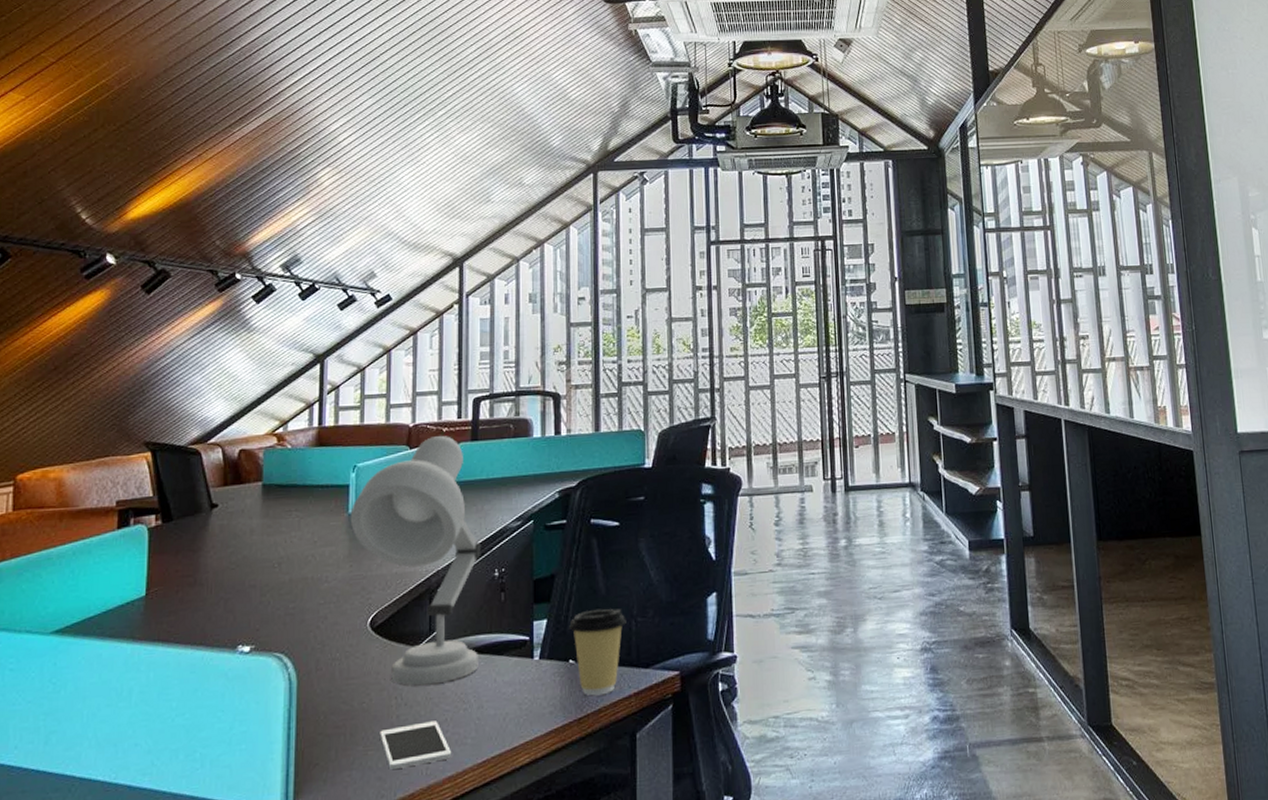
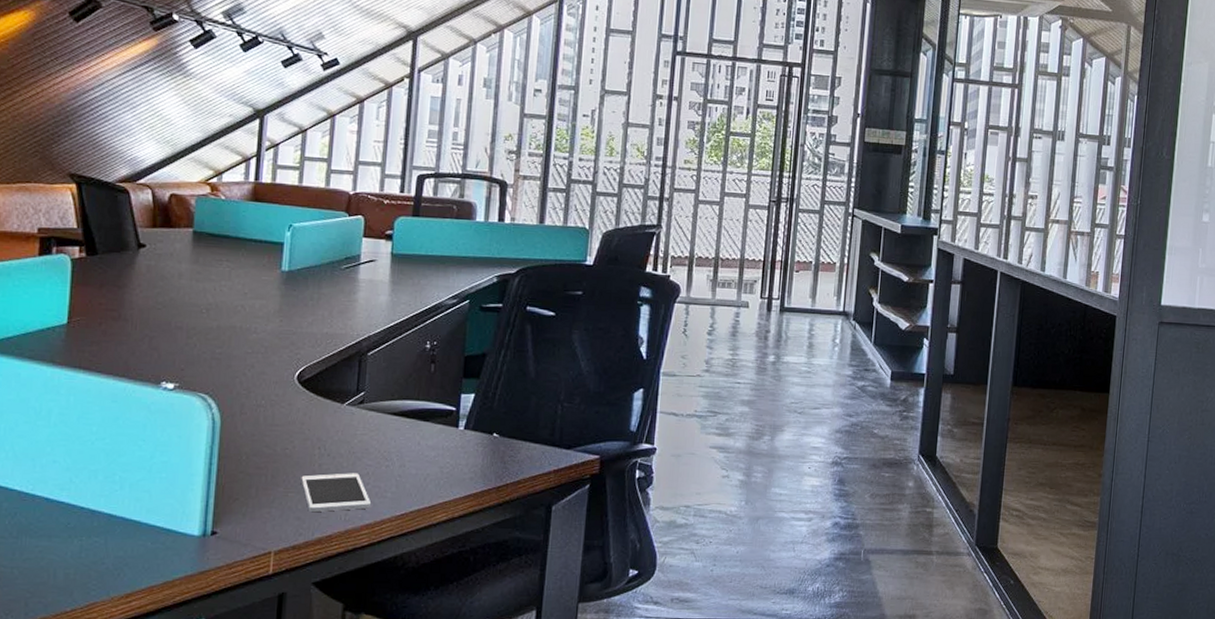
desk lamp: present [350,436,482,686] -> none [282,207,415,440]
coffee cup: present [569,608,626,696] -> none [496,390,553,469]

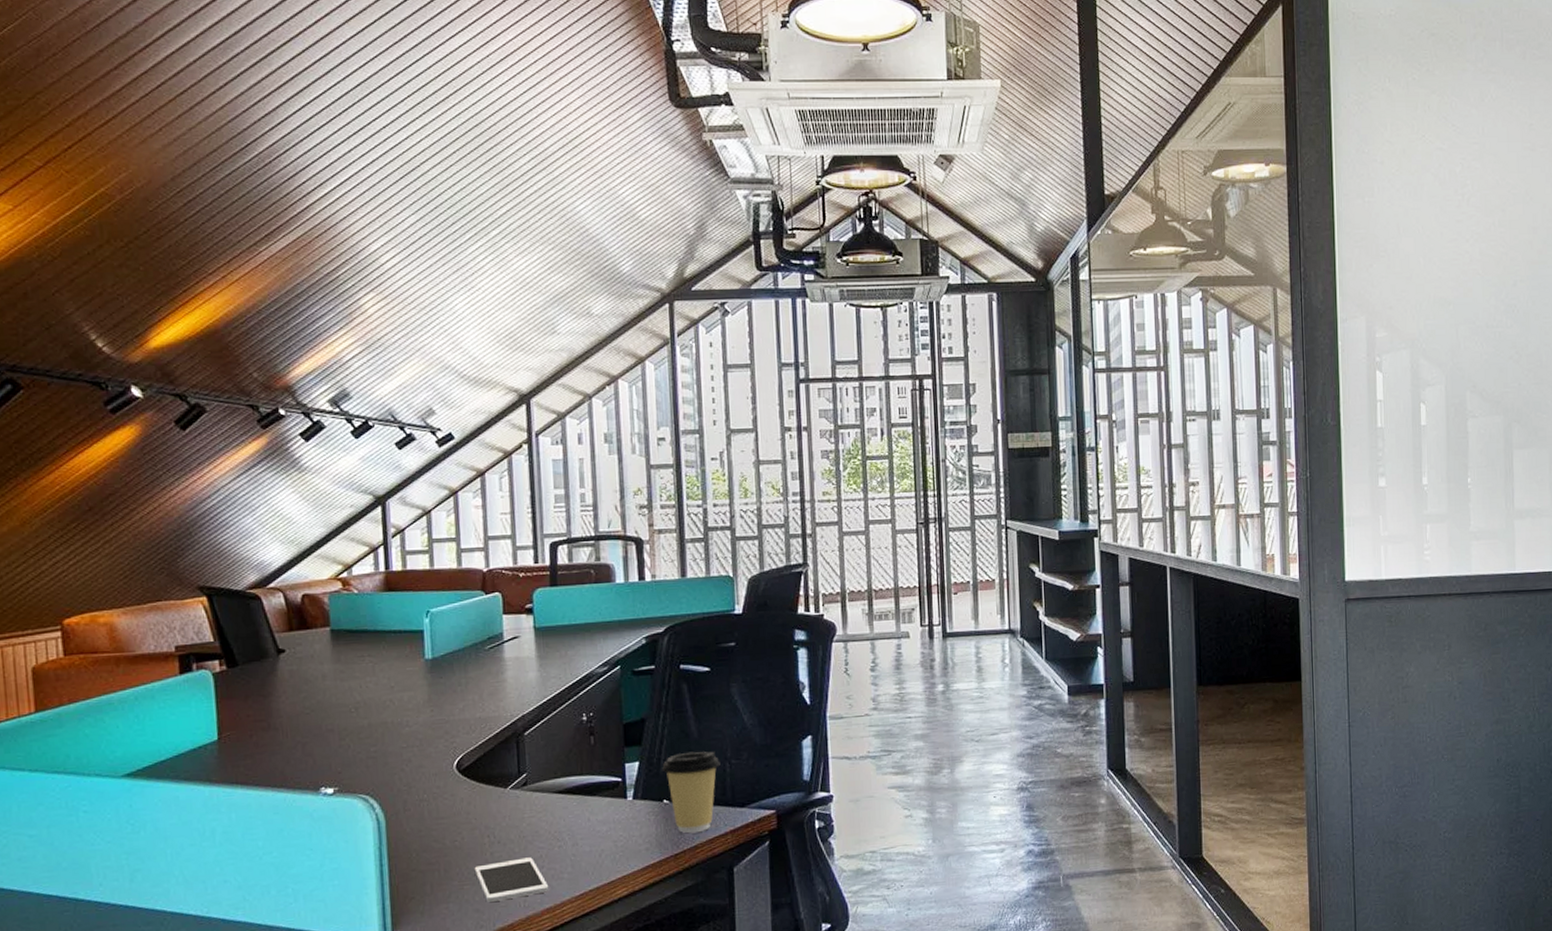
coffee cup: none [496,390,553,469] -> present [662,751,720,834]

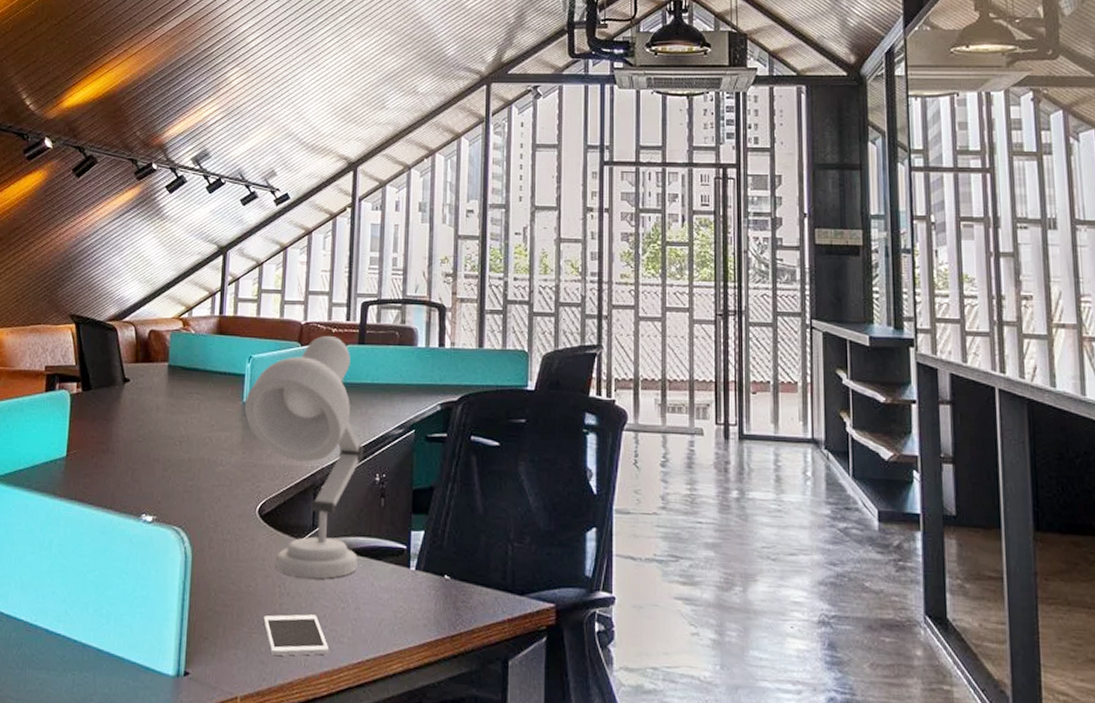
desk lamp: none [426,581,571,825] -> present [244,336,364,579]
coffee cup: present [662,751,720,834] -> none [446,527,503,616]

